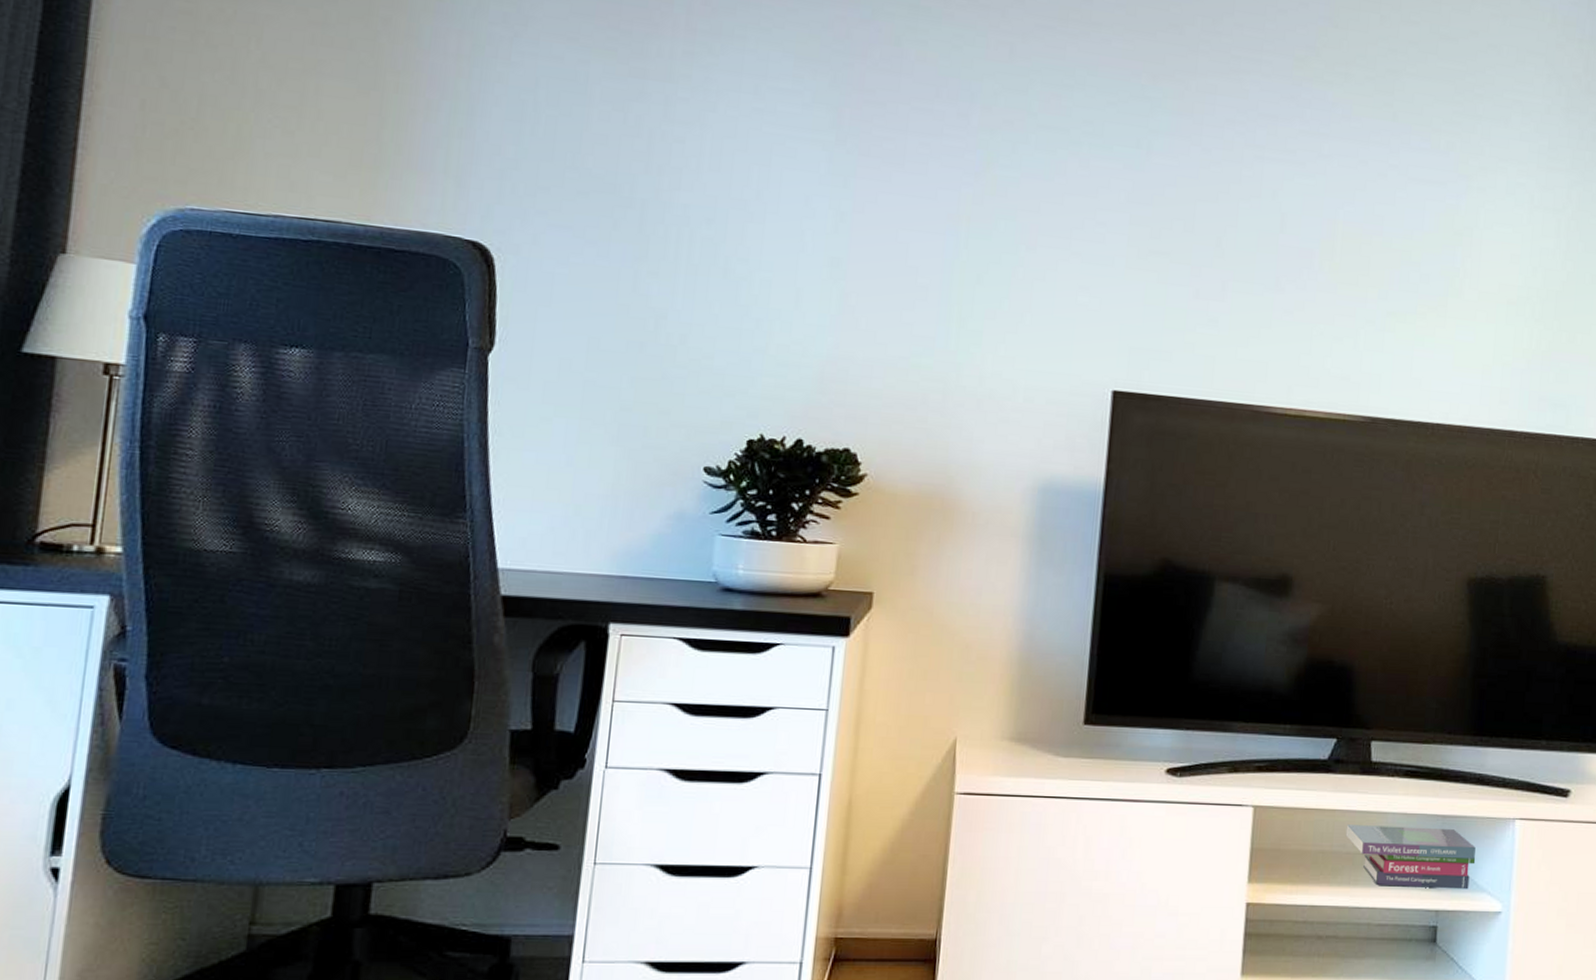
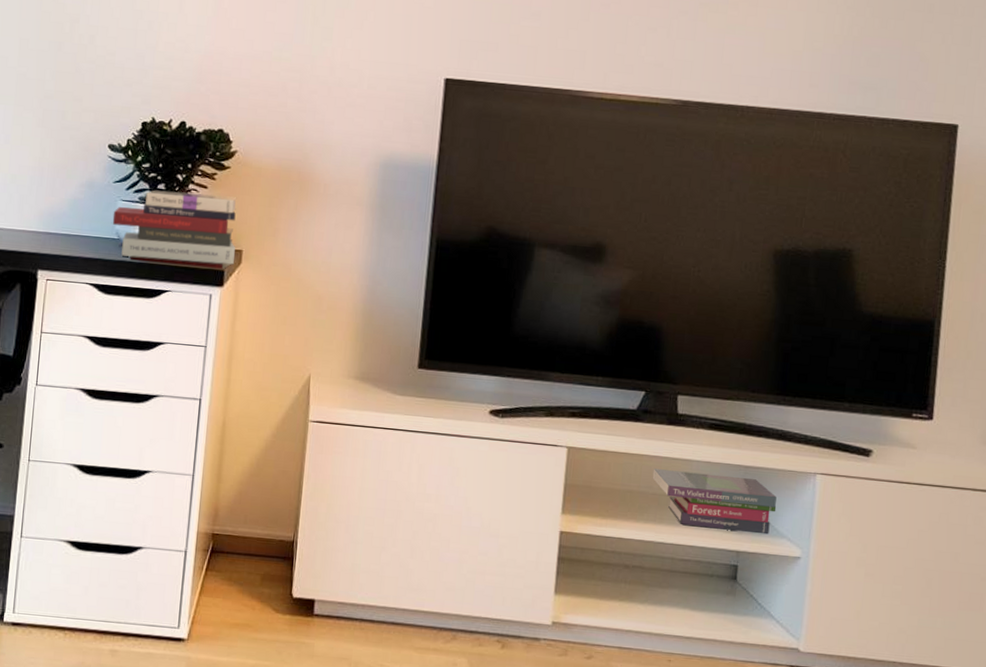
books: none [708,521,867,617] -> present [112,190,237,270]

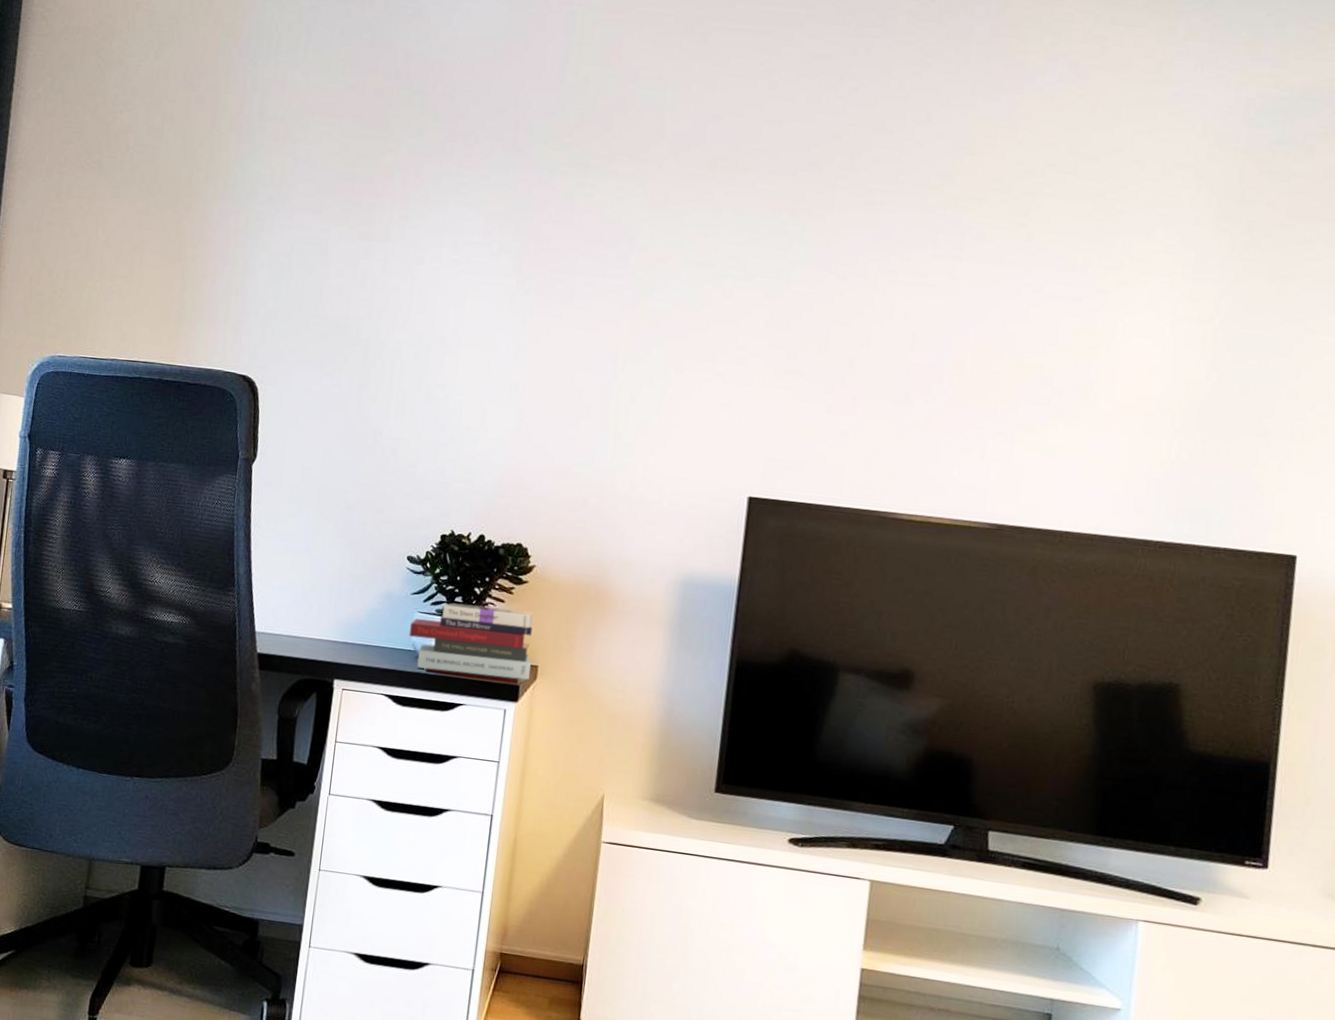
books: present [652,469,777,535] -> none [960,907,1095,983]

